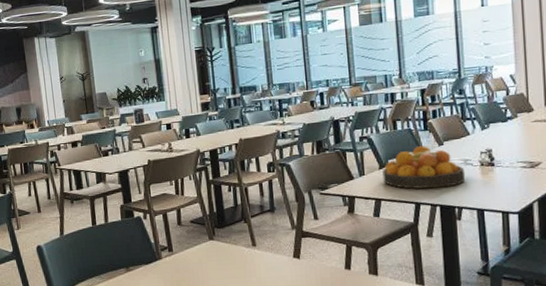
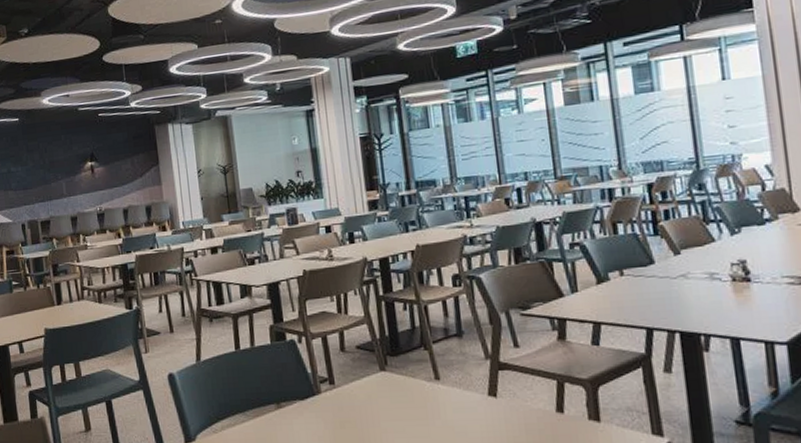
fruit bowl: present [382,146,466,189] -> none [601,255,713,310]

